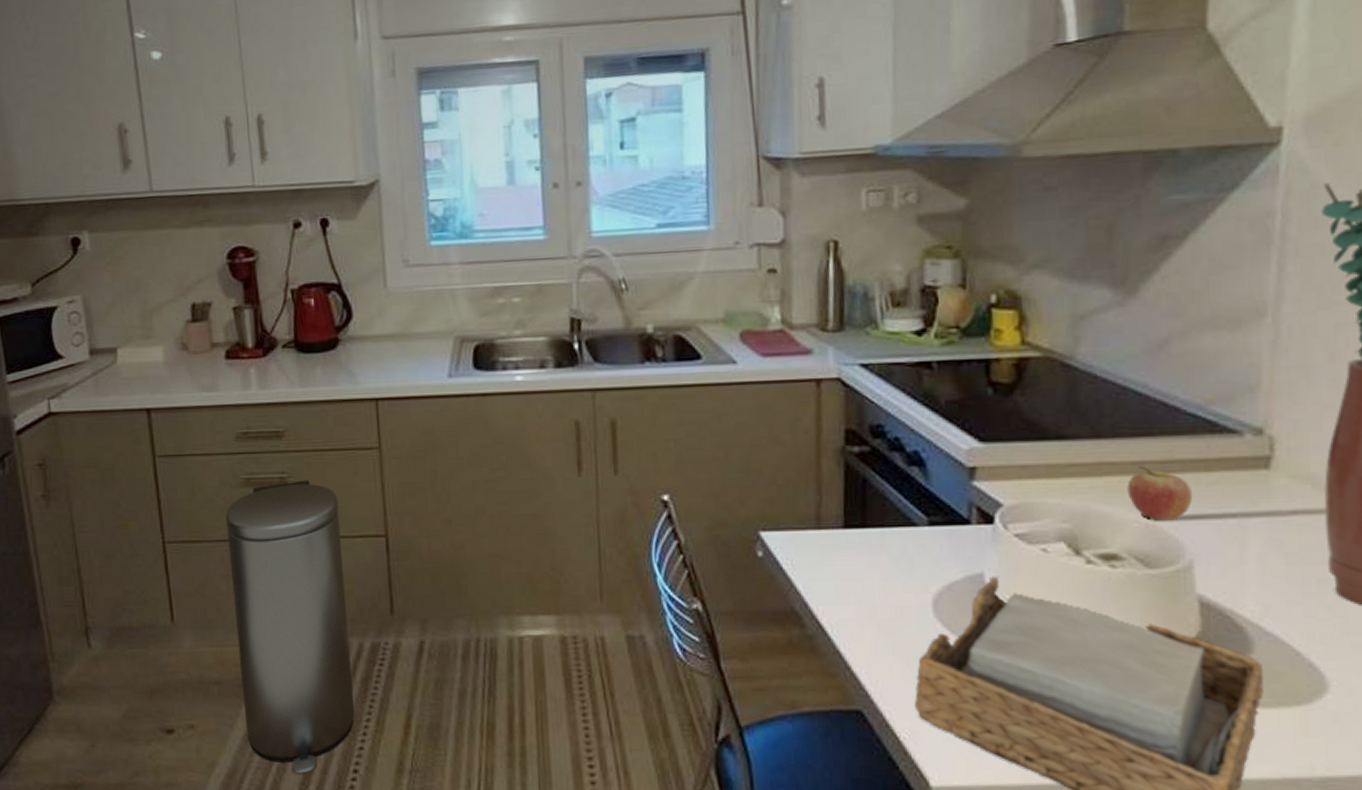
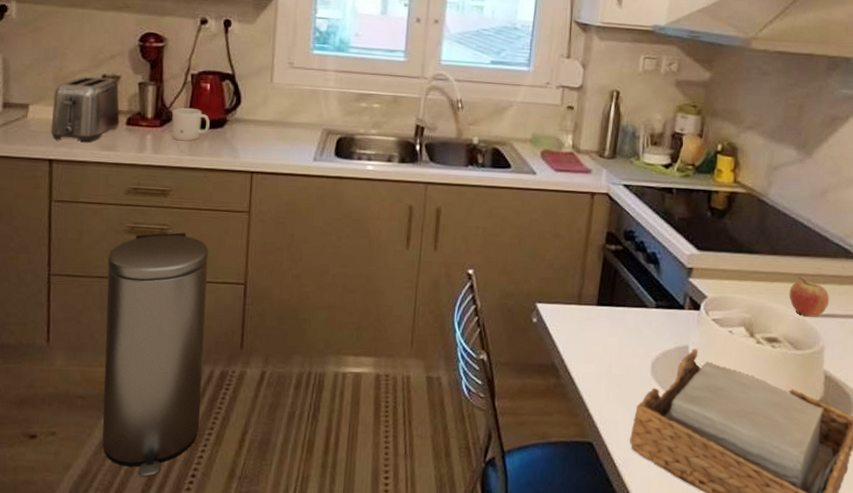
toaster: none [142,305,218,384] -> present [50,76,120,142]
mug: none [274,329,320,371] -> present [171,107,210,141]

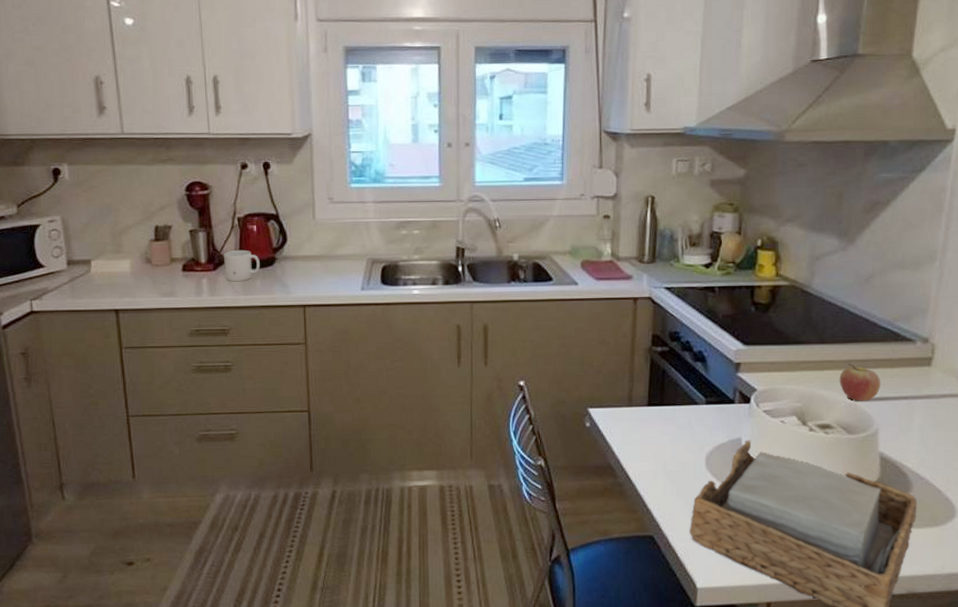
toaster: present [50,76,120,142] -> none [112,228,176,291]
pedal bin: present [102,232,209,477] -> none [179,368,280,593]

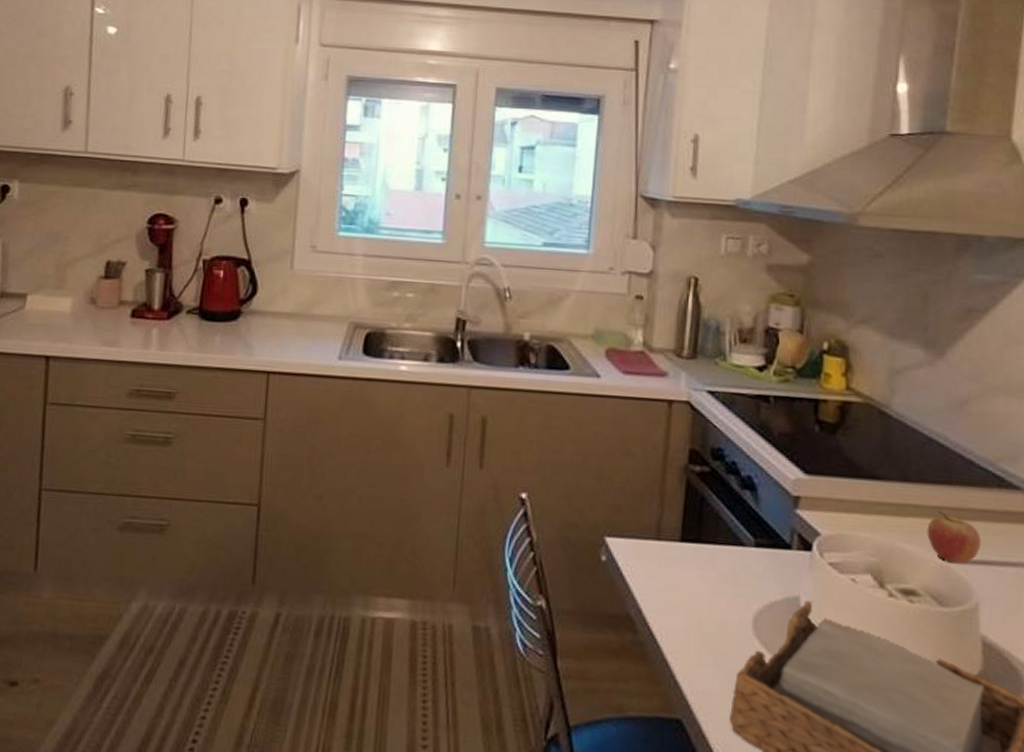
mug: present [223,249,260,282] -> none [180,297,222,336]

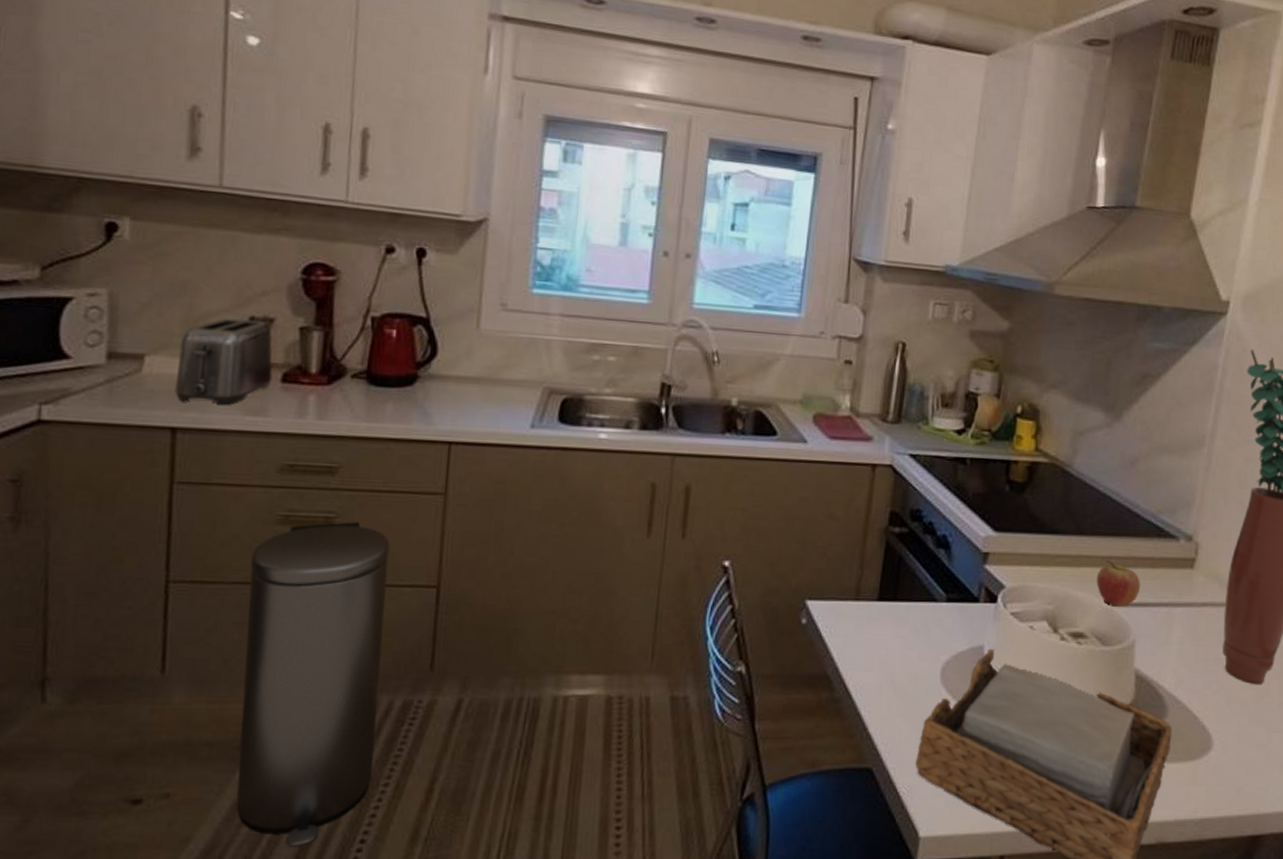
toaster: none [48,262,124,337] -> present [174,318,273,405]
pedal bin: none [91,442,218,740] -> present [236,522,390,847]

